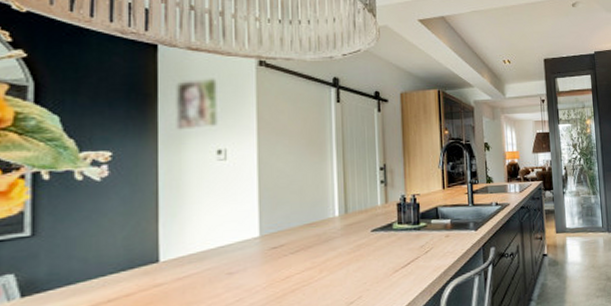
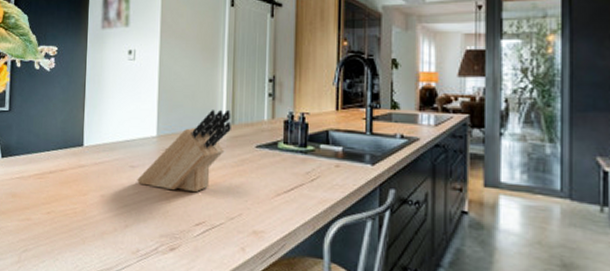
knife block: none [237,199,345,291] -> present [137,109,232,193]

